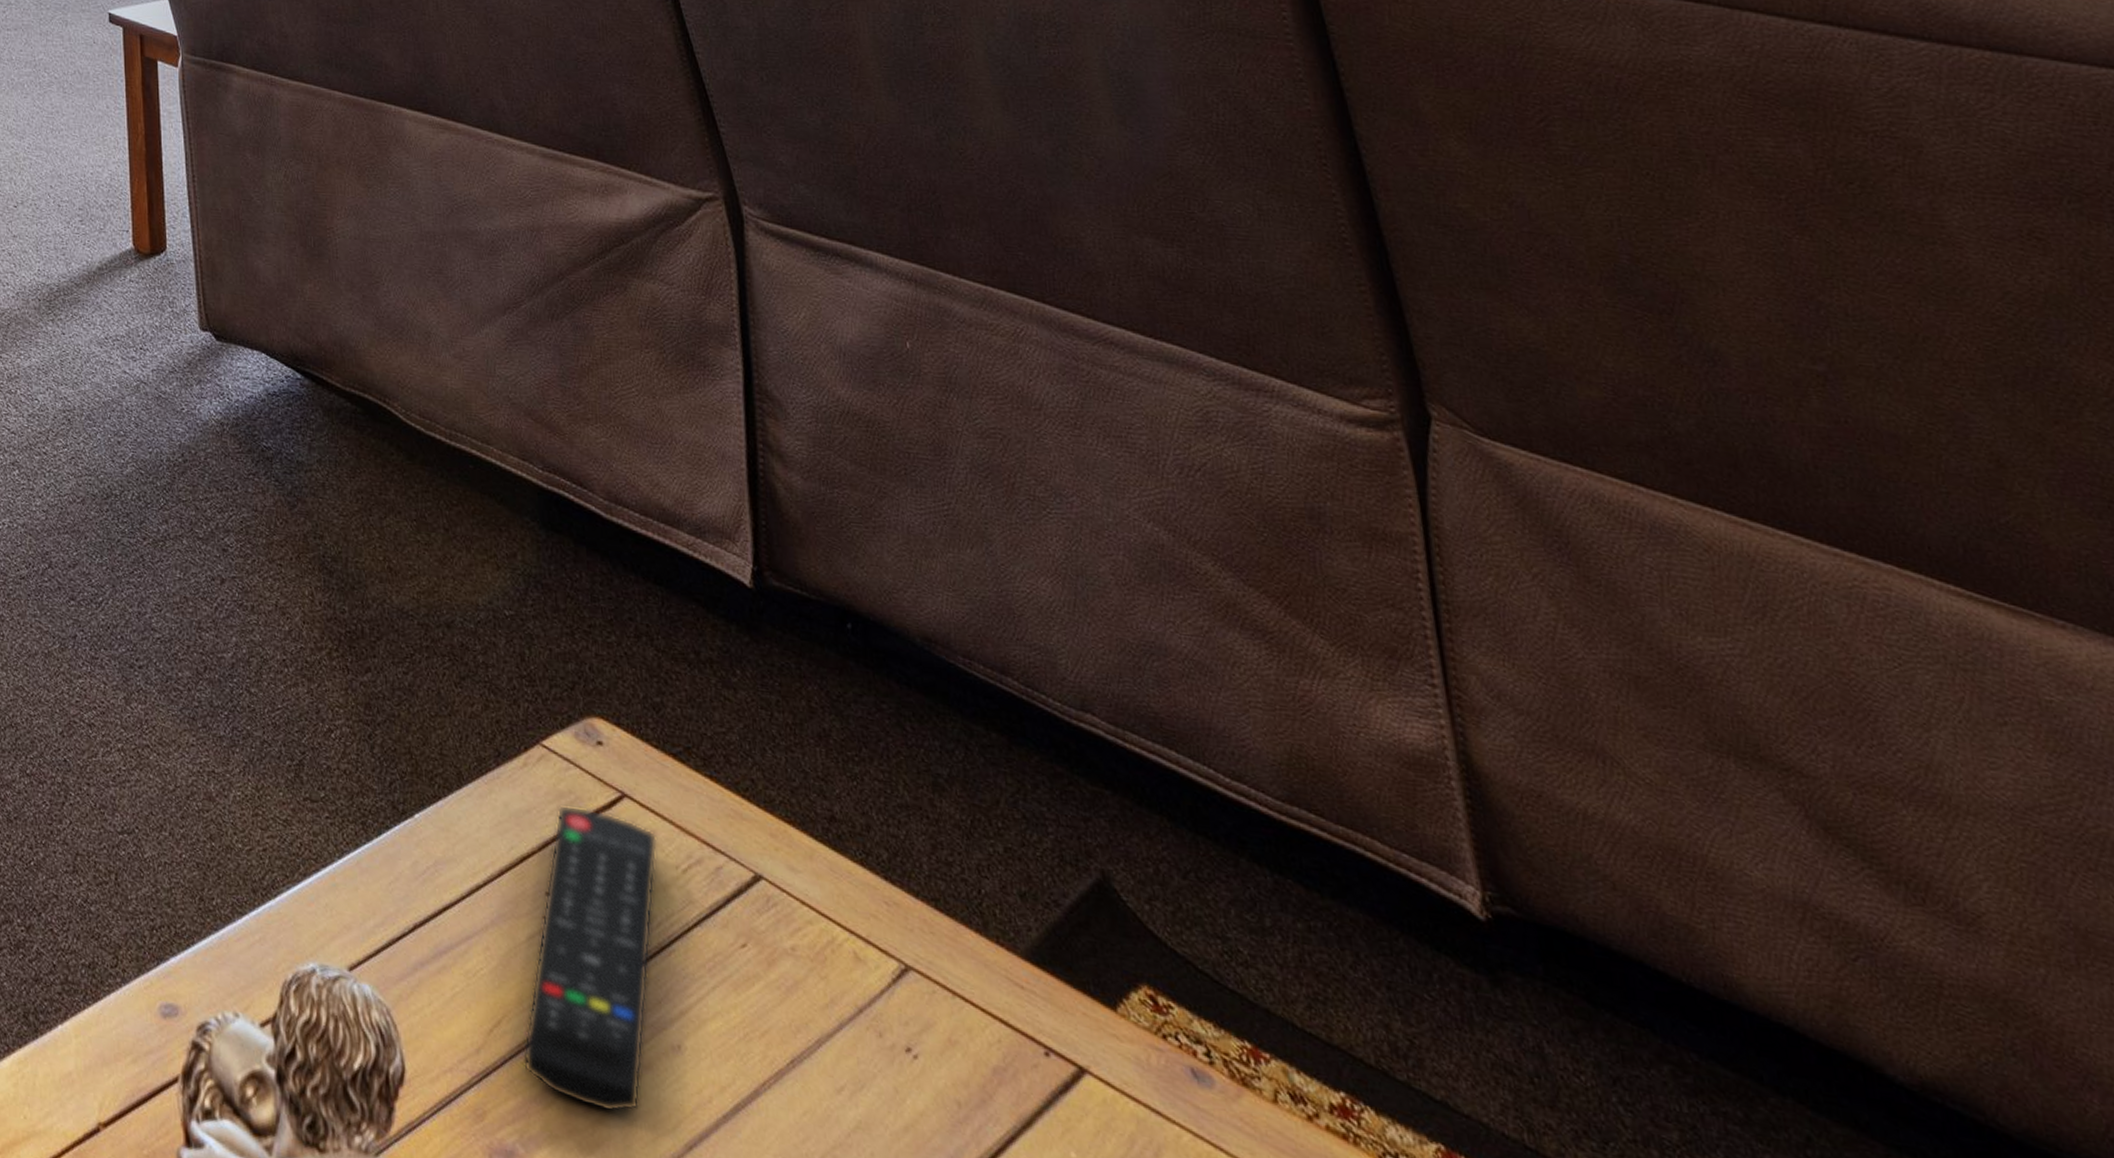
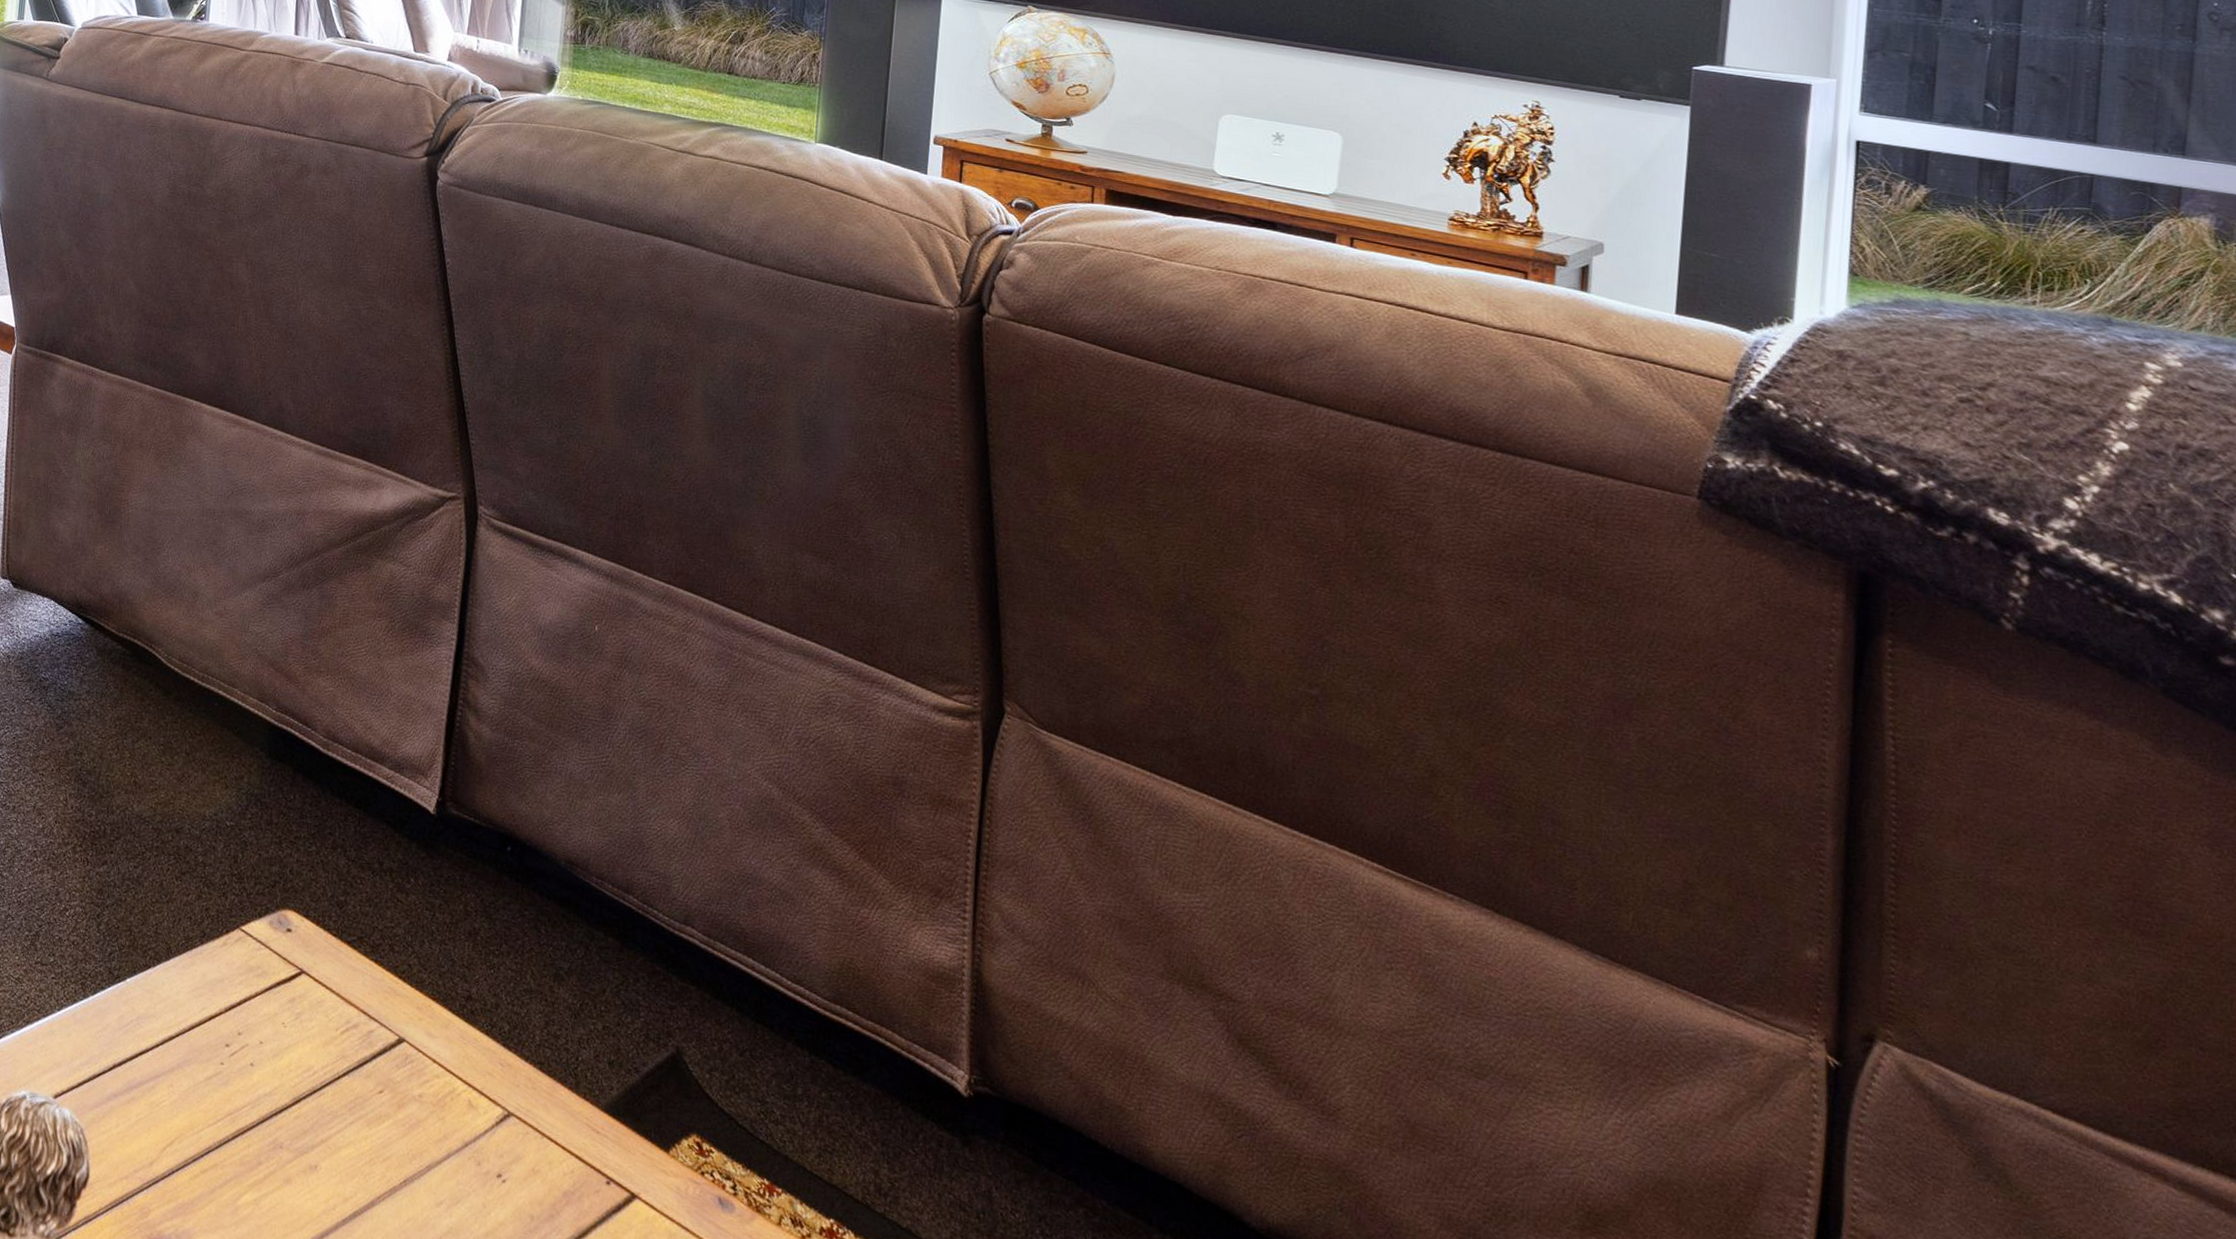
remote control: present [523,804,658,1113] -> none [187,976,325,1215]

